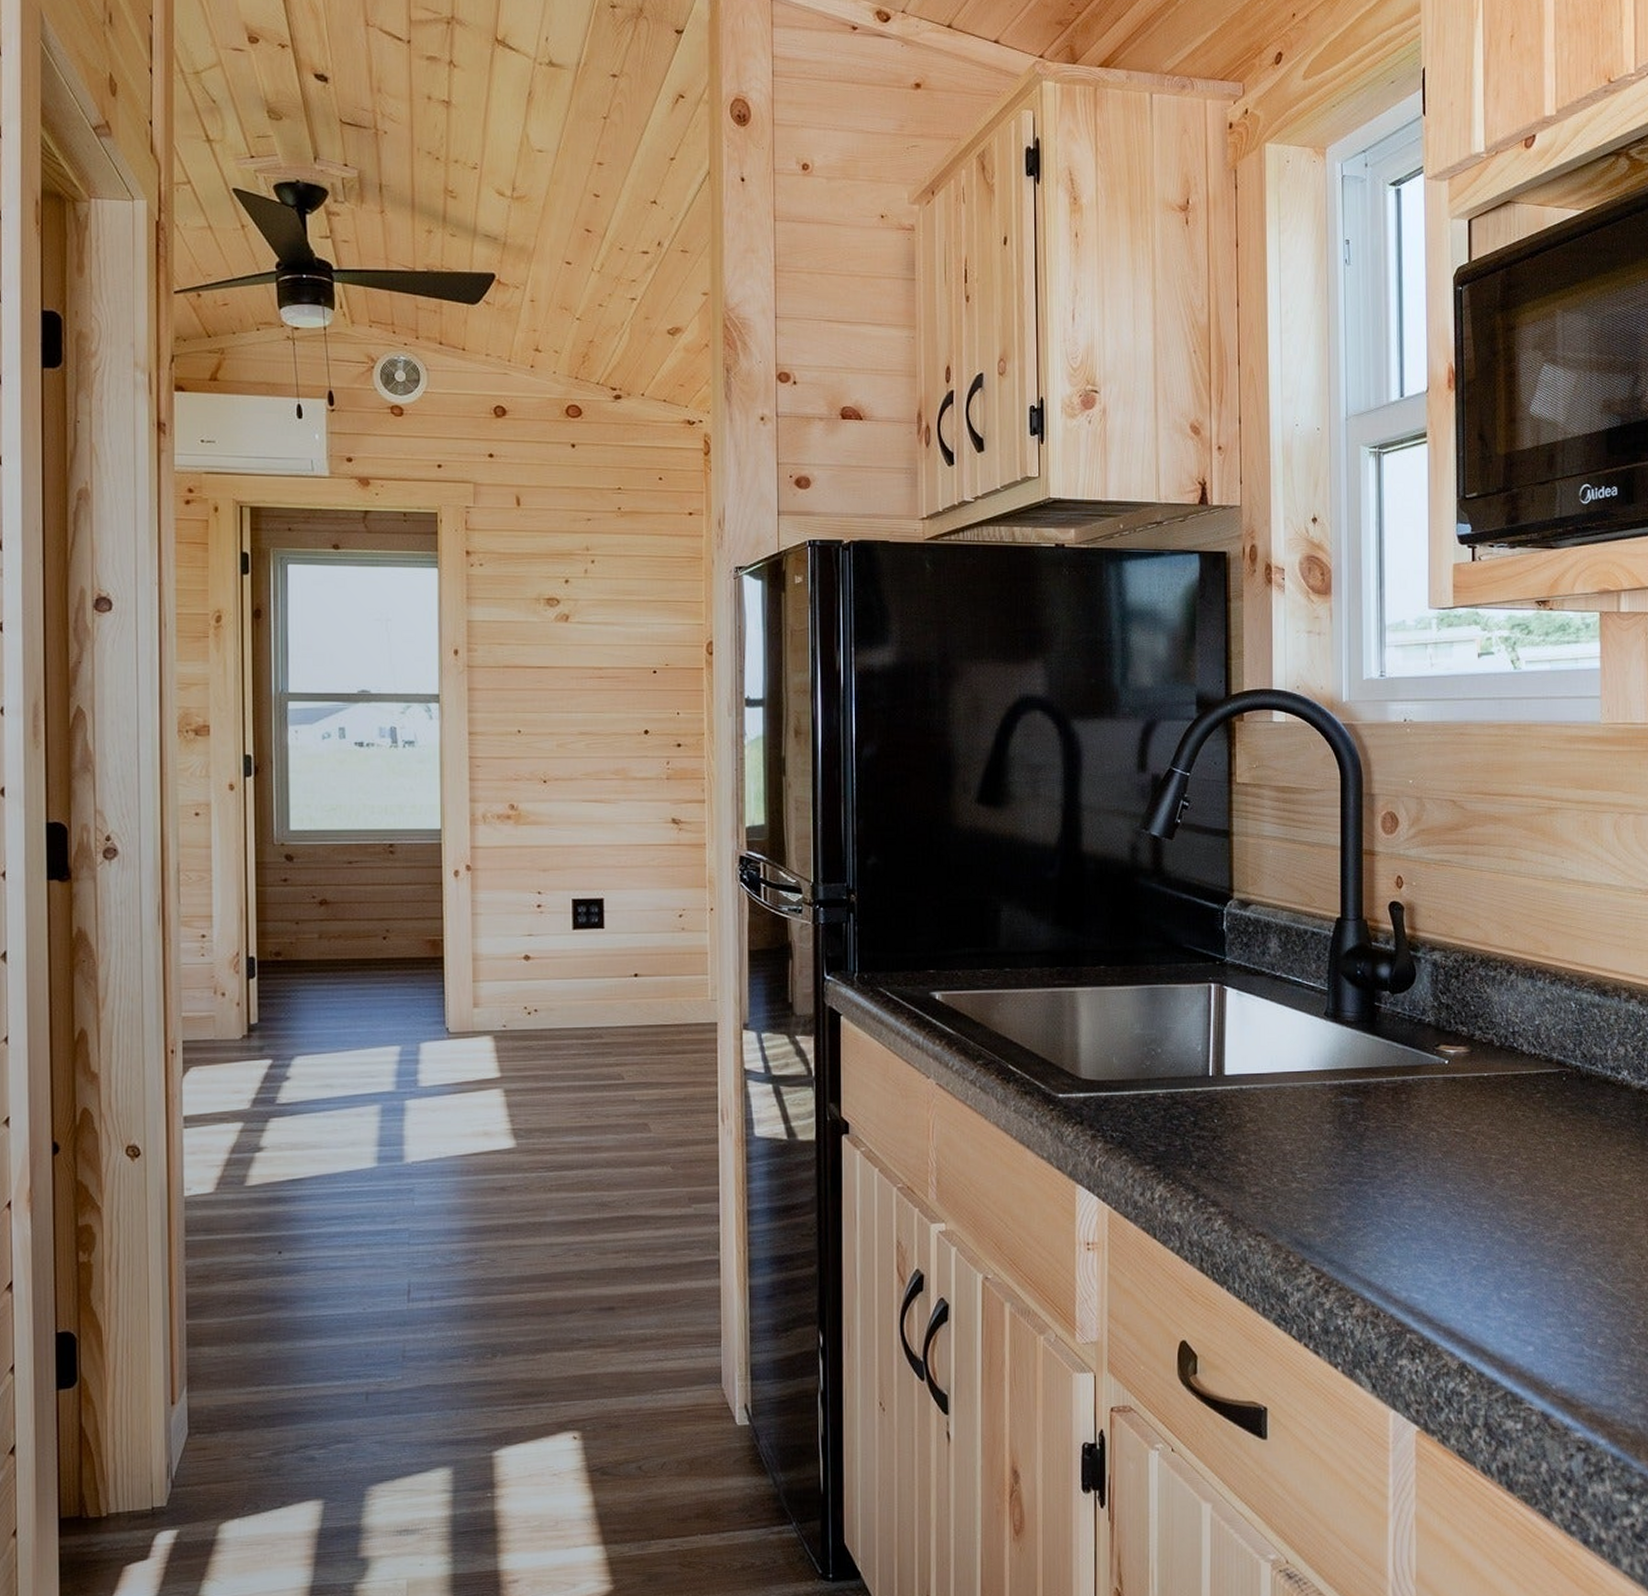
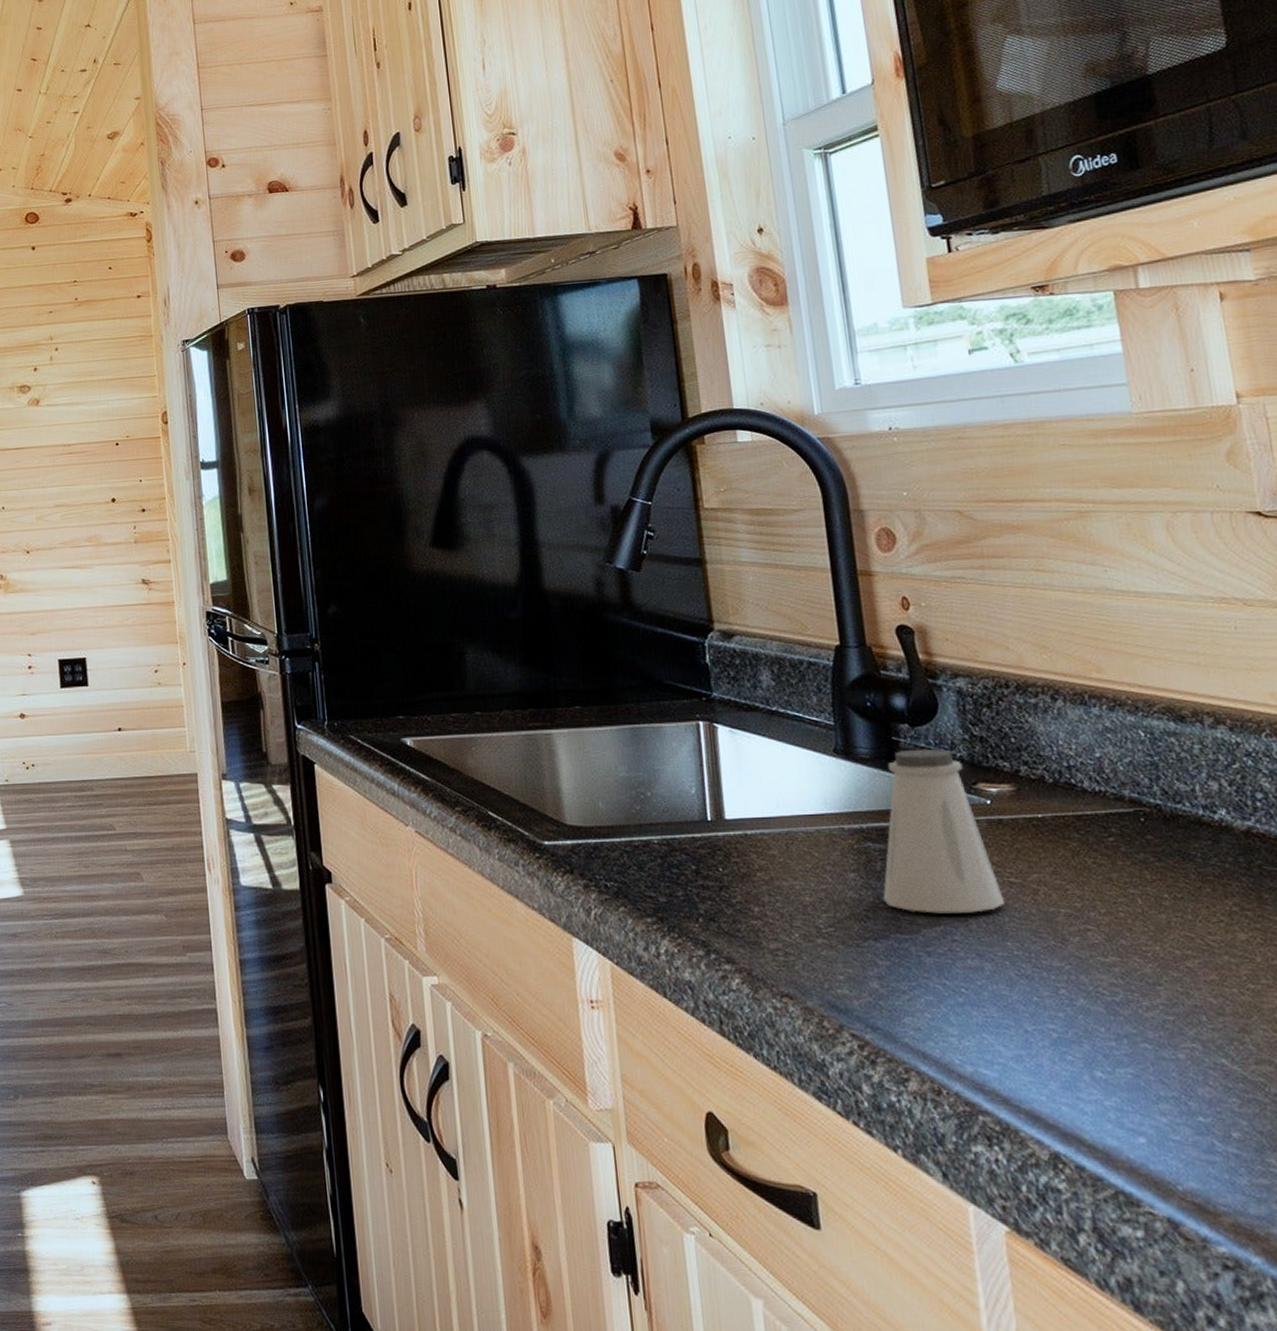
saltshaker: none [1351,1013,1450,1160] -> present [883,748,1006,914]

